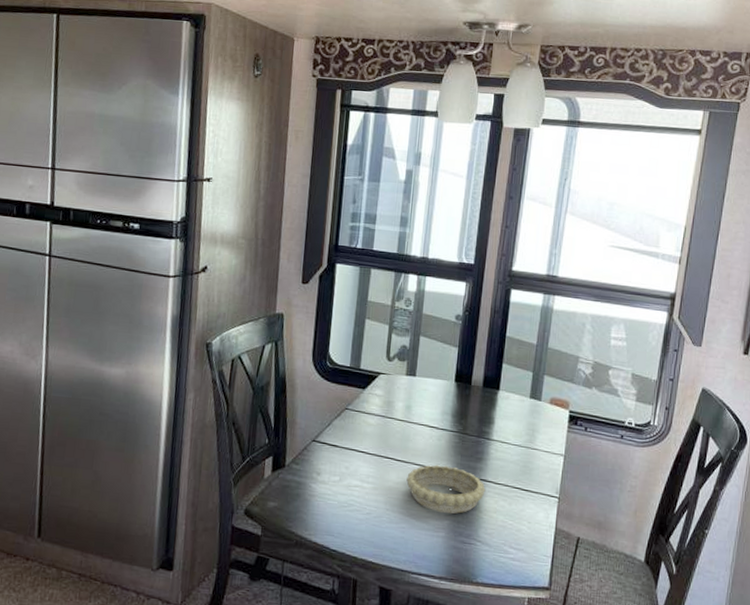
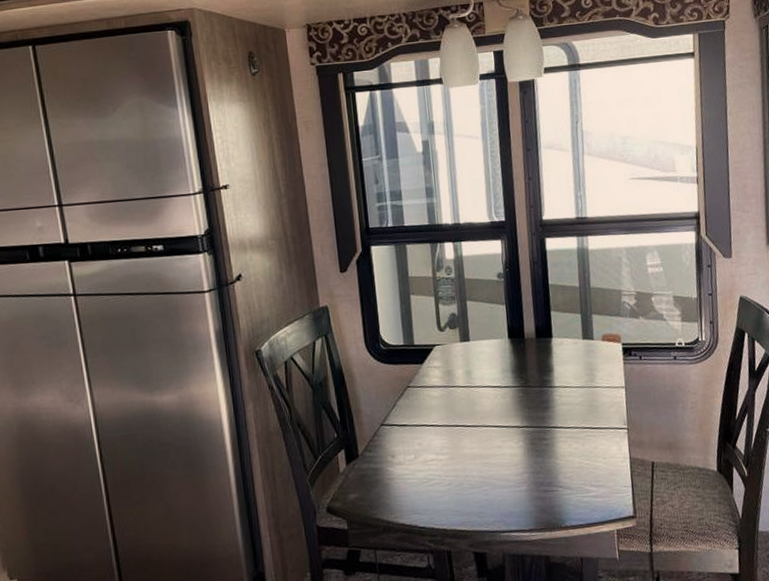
decorative bowl: present [406,465,486,514] -> none [480,421,558,468]

